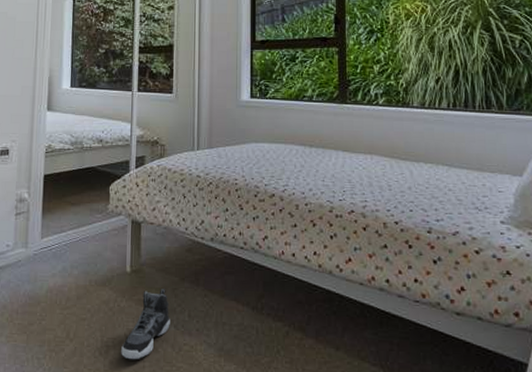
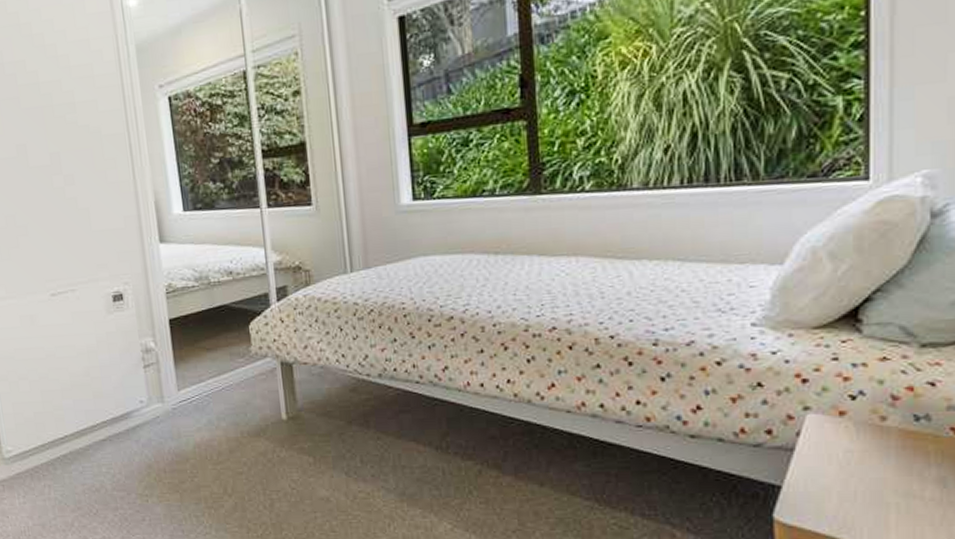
sneaker: present [121,289,170,360] -> none [287,435,341,512]

